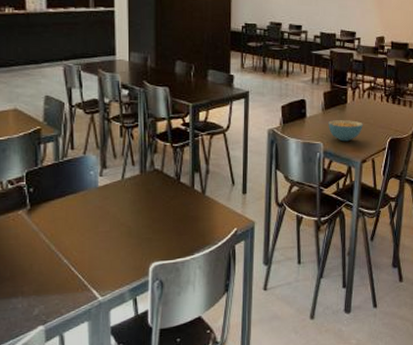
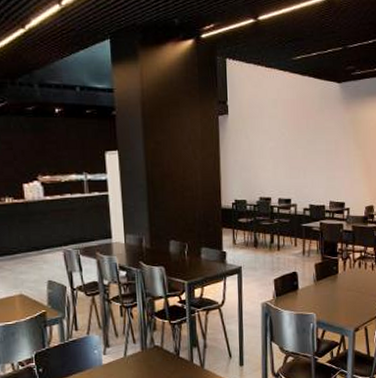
cereal bowl: present [328,120,363,142] -> none [320,290,355,312]

